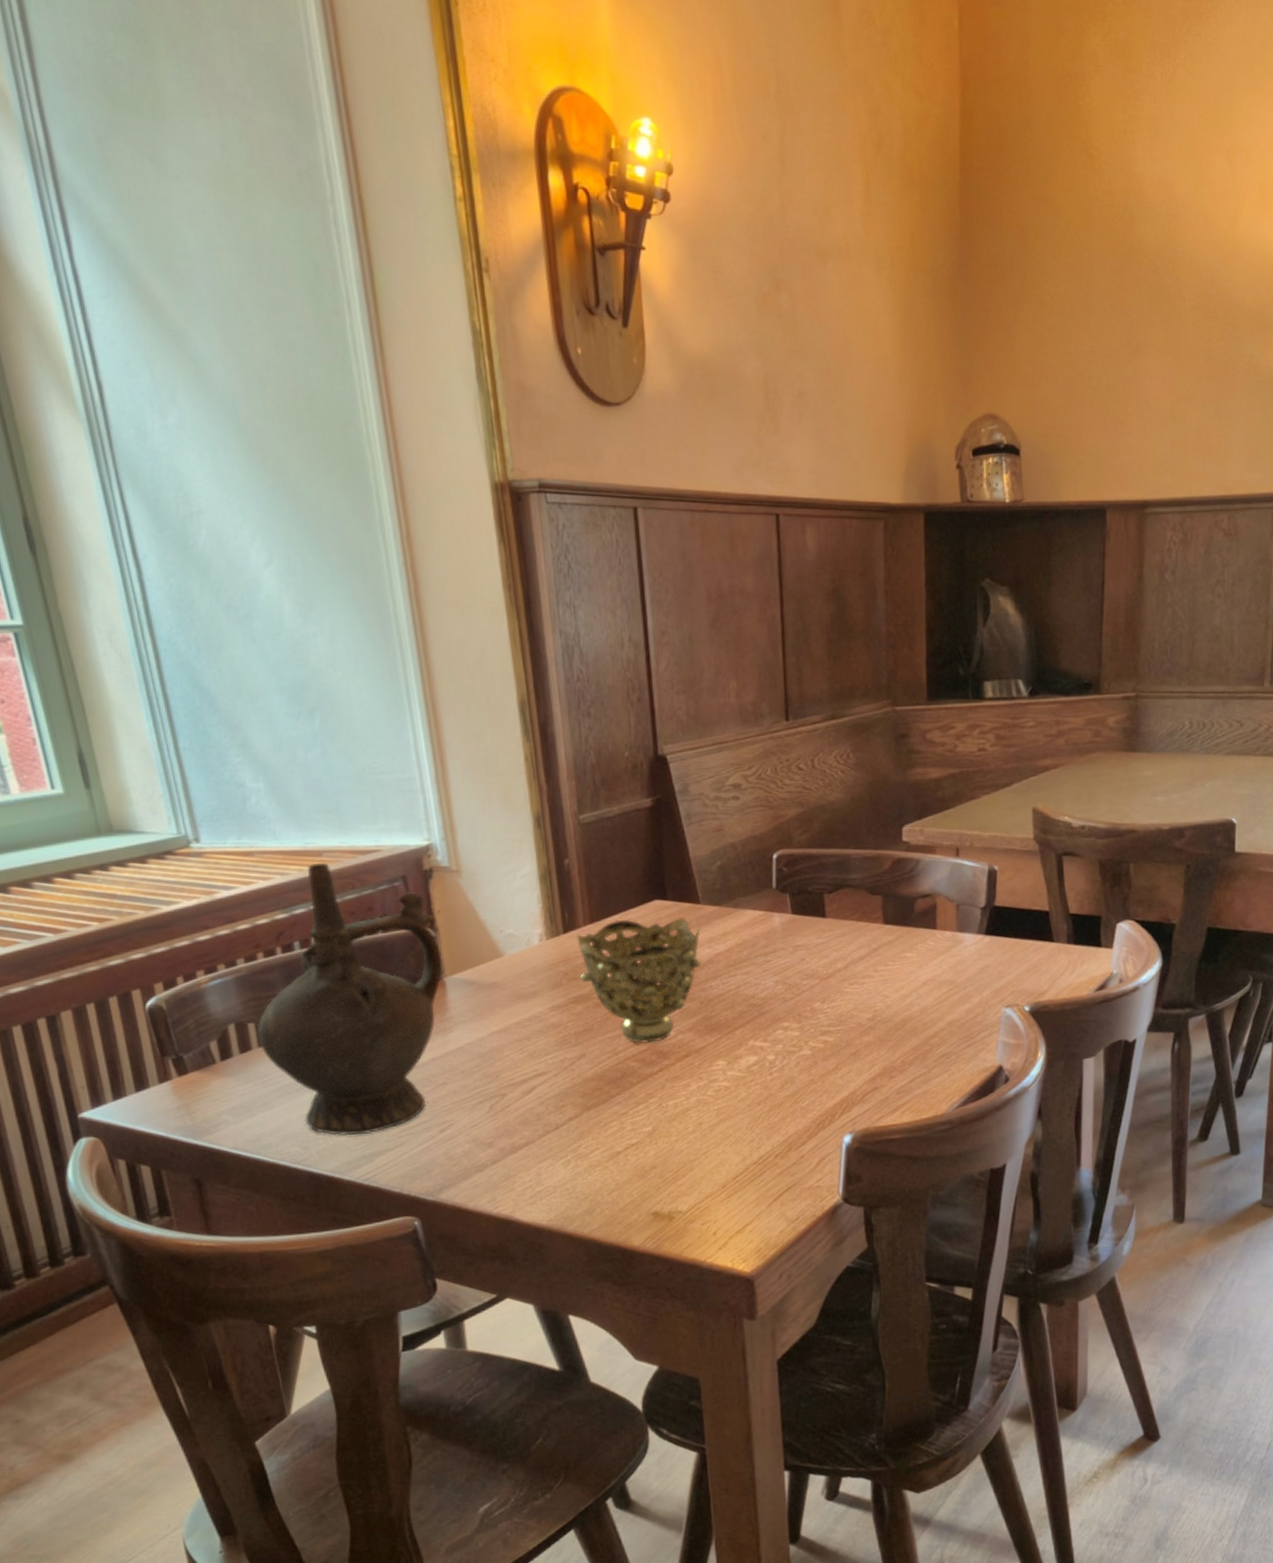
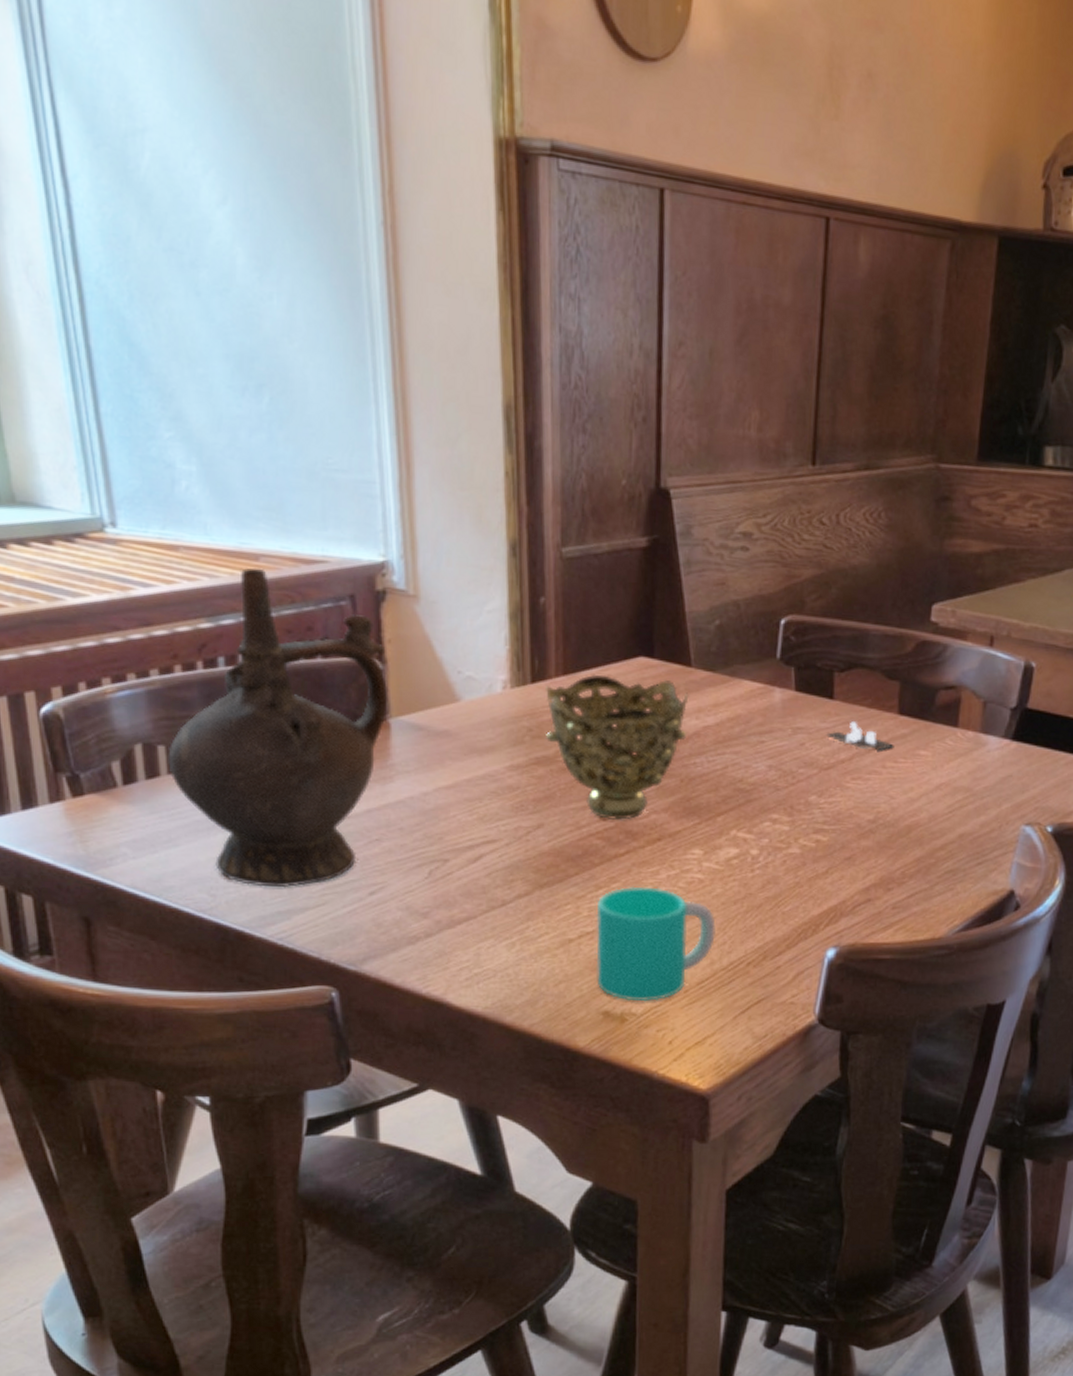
cup: none [638,1098,744,1200] -> present [596,886,716,1002]
candle: none [823,935,883,957] -> present [826,722,894,750]

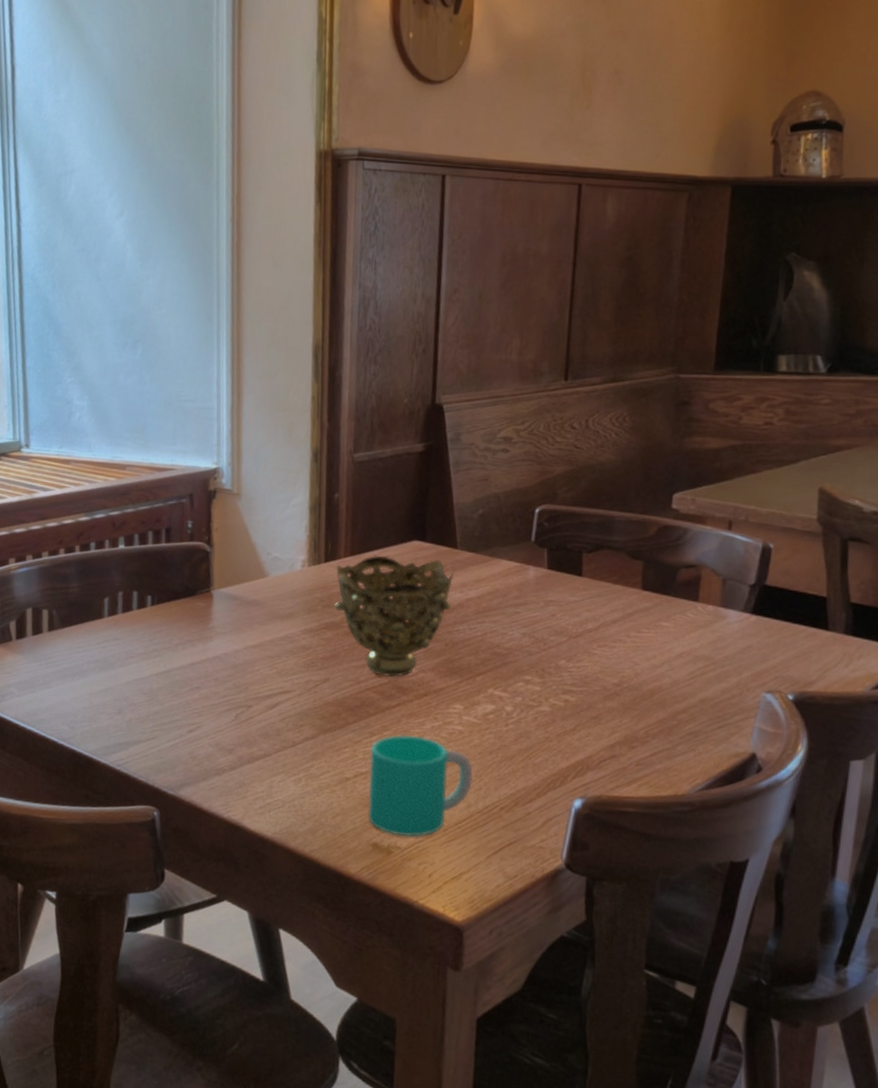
ceremonial vessel: present [168,567,389,888] -> none [49,475,214,724]
candle: present [826,722,894,750] -> none [575,596,638,621]

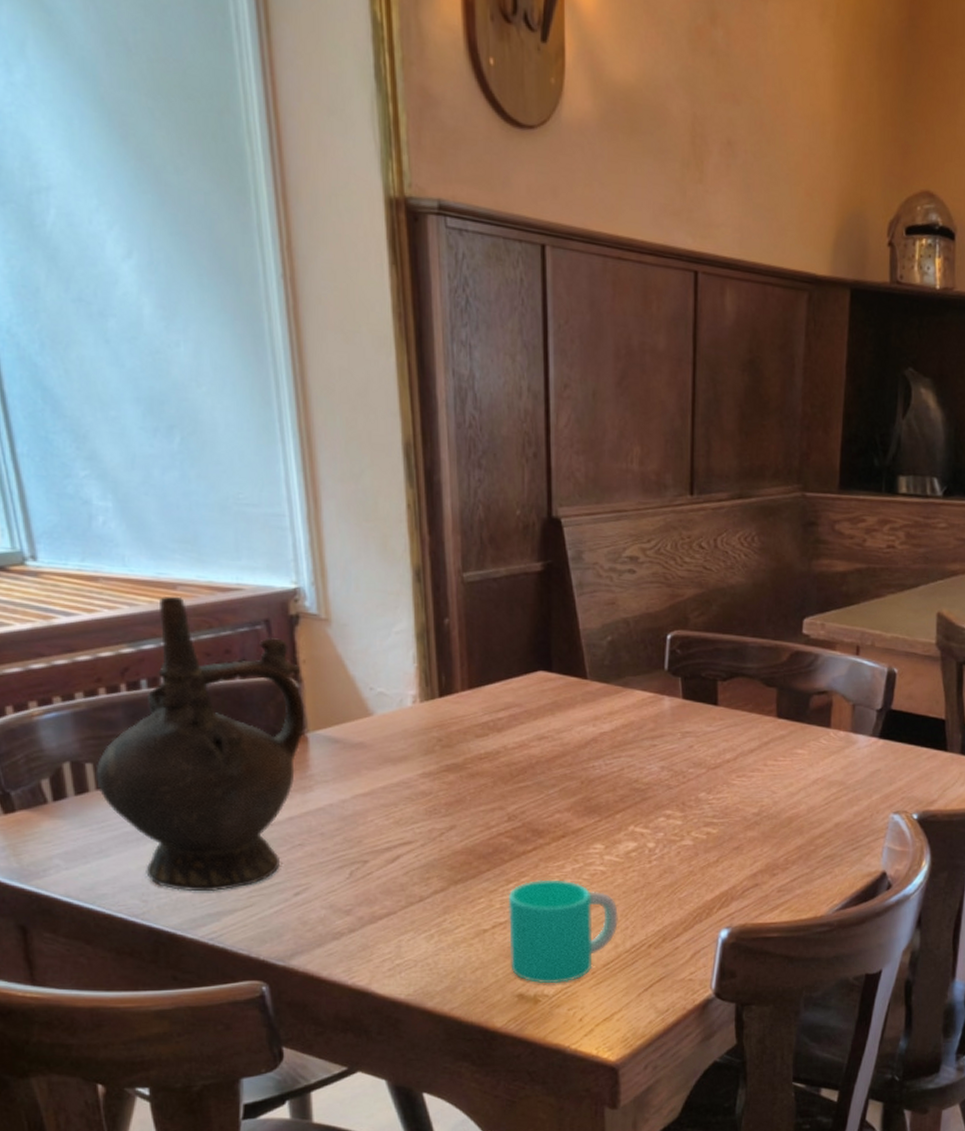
ceremonial vessel: none [49,475,214,724] -> present [95,596,305,892]
decorative bowl: present [334,555,455,677] -> none [453,687,586,820]

